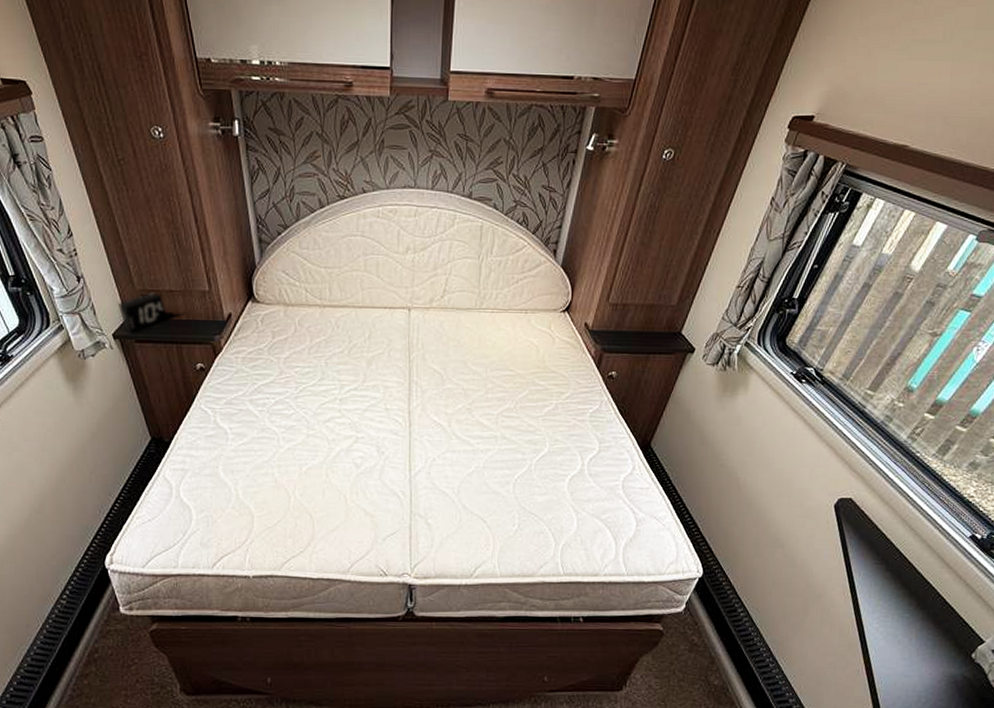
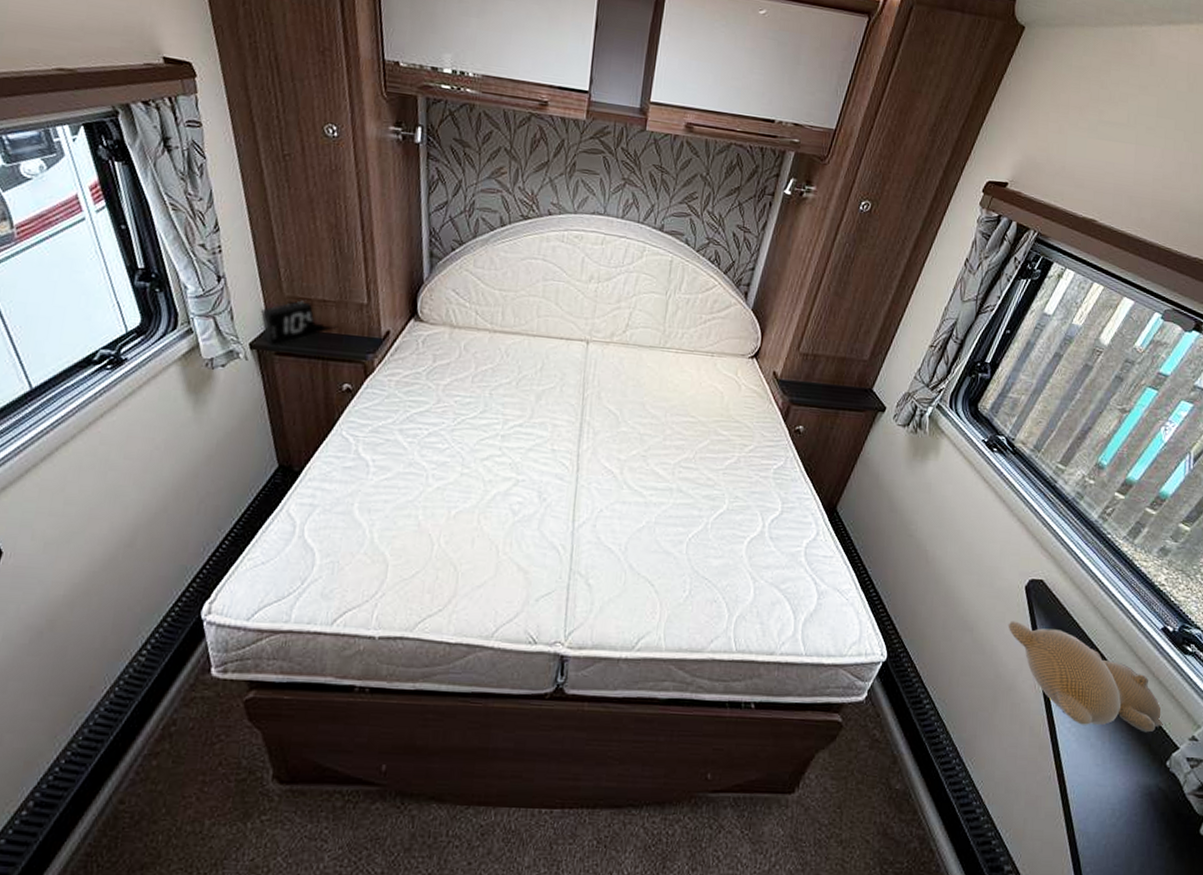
teddy bear: none [817,536,970,629] -> present [1008,620,1163,733]

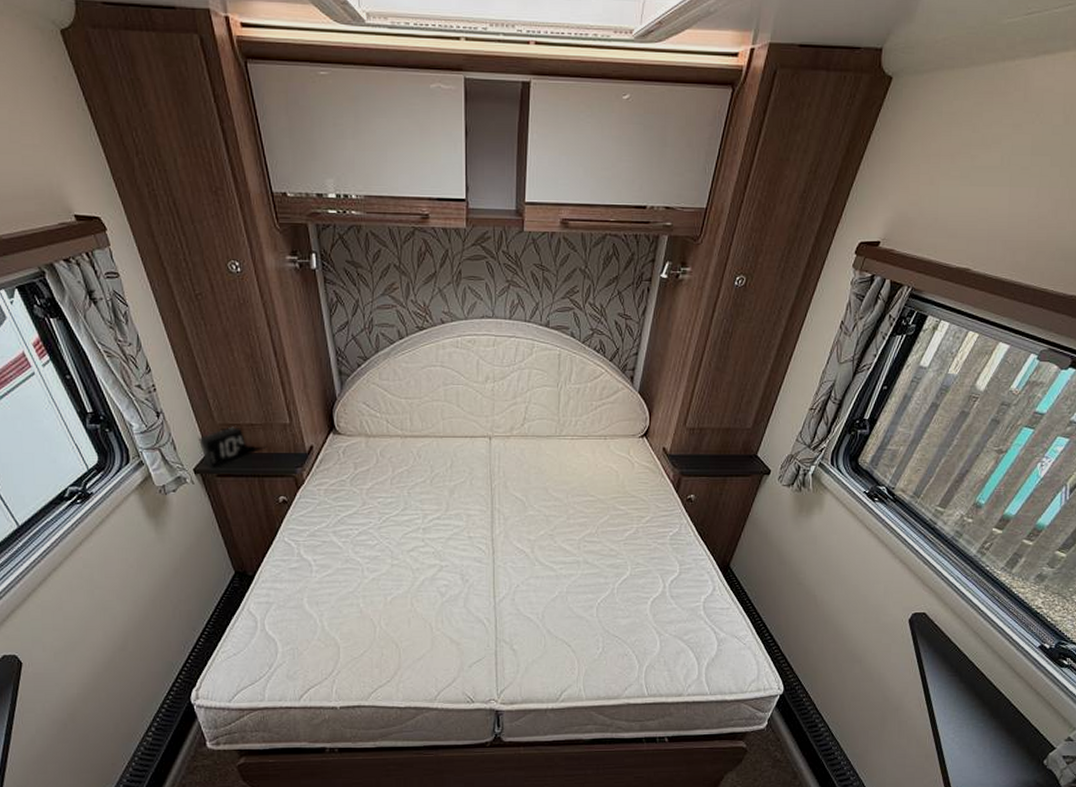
teddy bear: present [1008,620,1163,733] -> none [893,650,1041,737]

